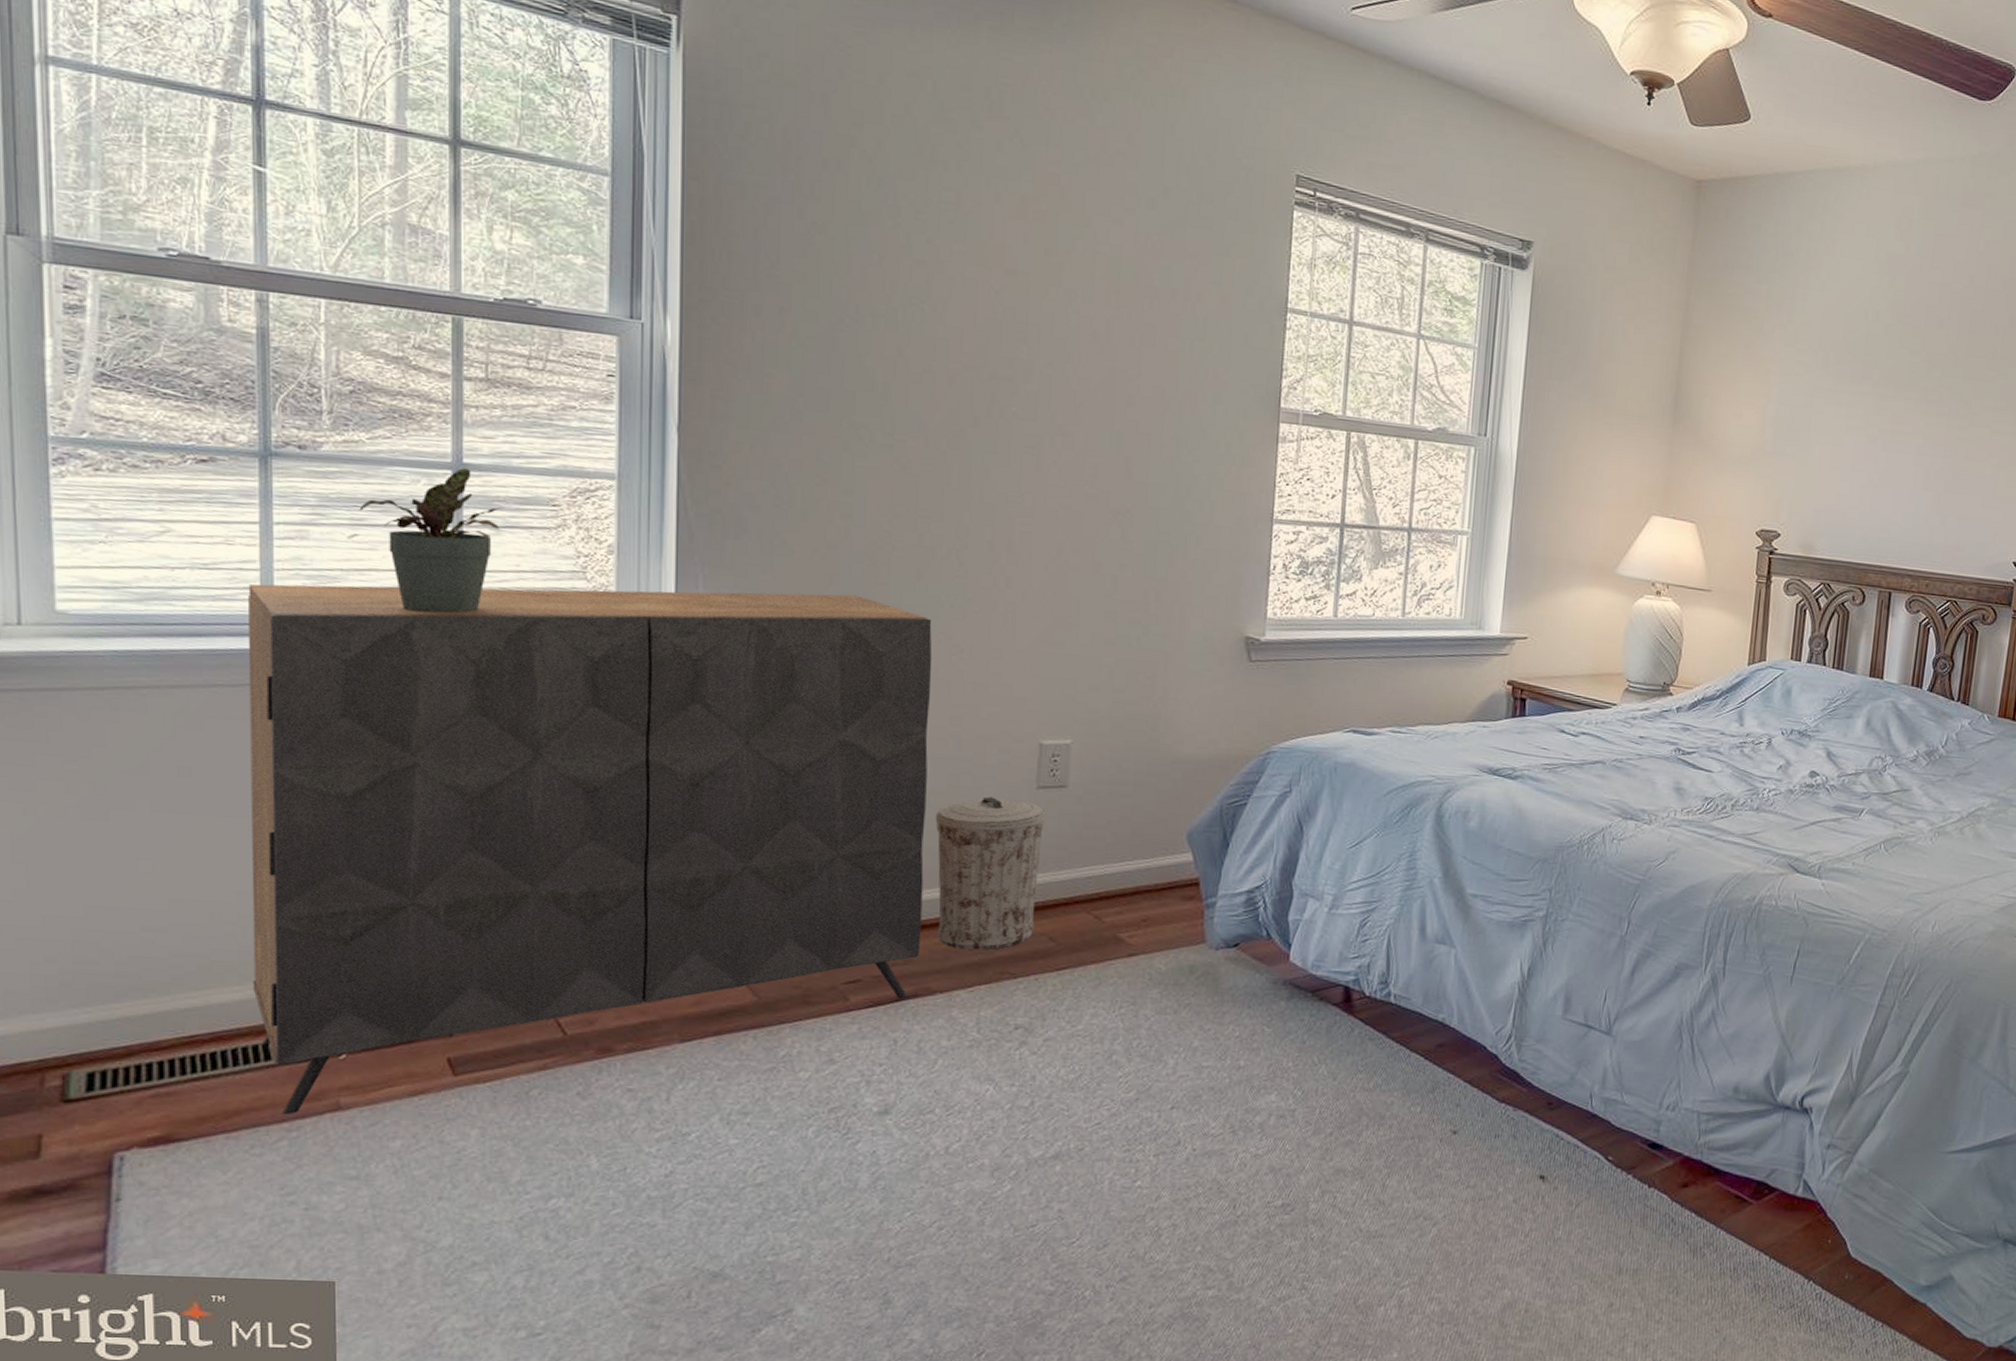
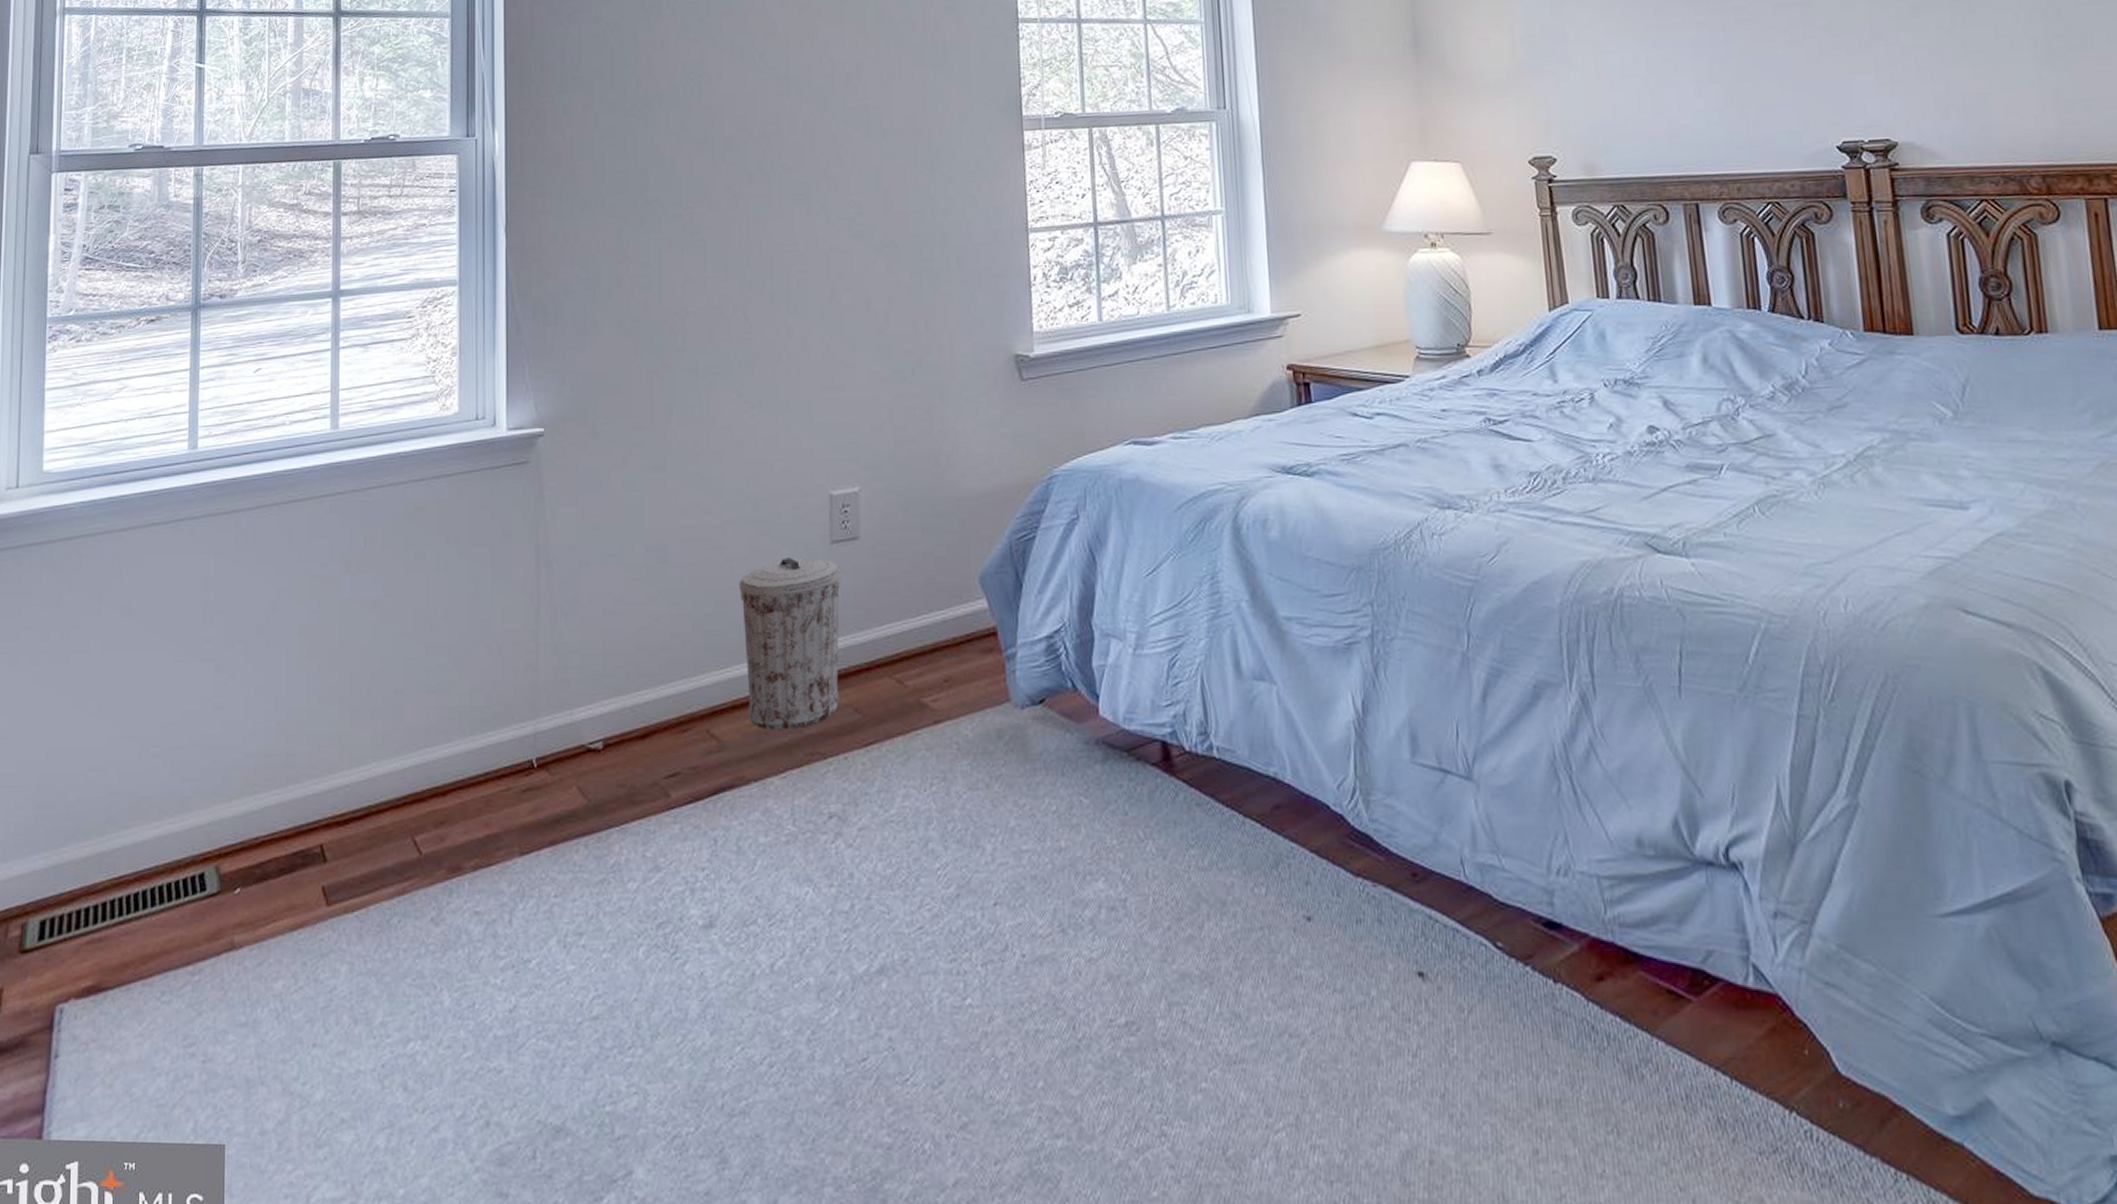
dresser: present [248,584,933,1114] -> none [169,364,733,956]
potted plant: present [359,468,506,614] -> none [262,294,372,433]

